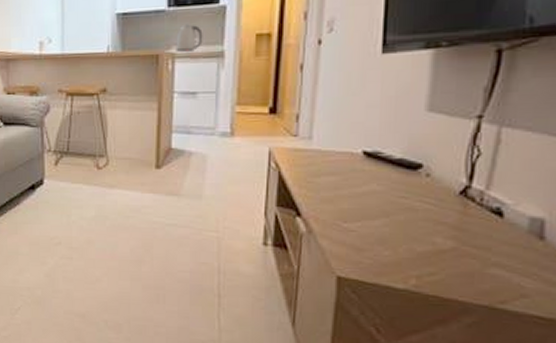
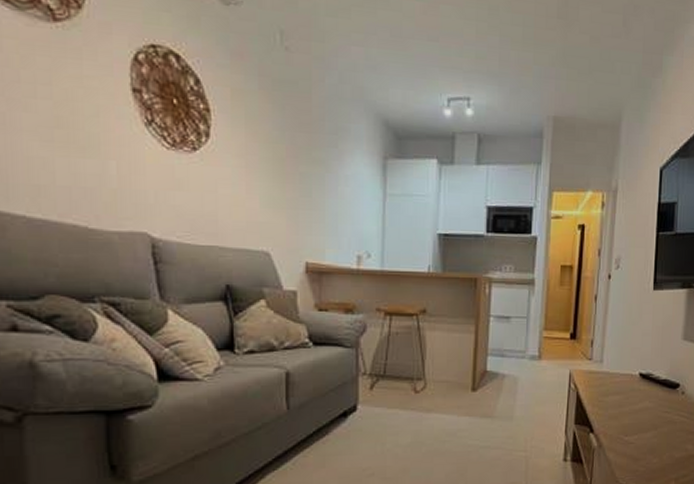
kettle: present [176,24,203,53] -> none [493,251,517,279]

